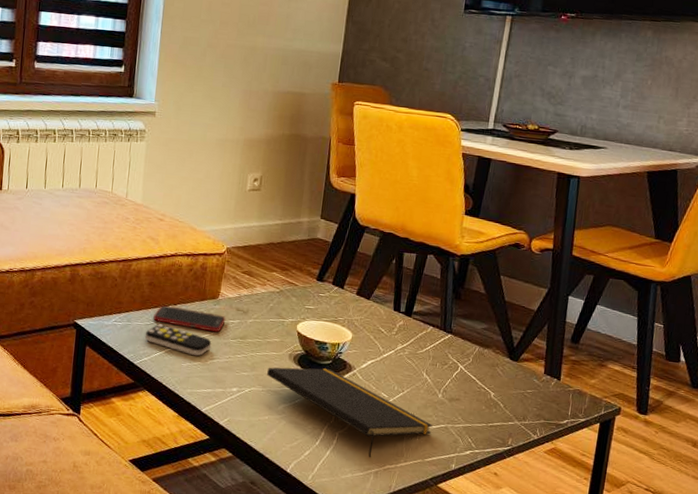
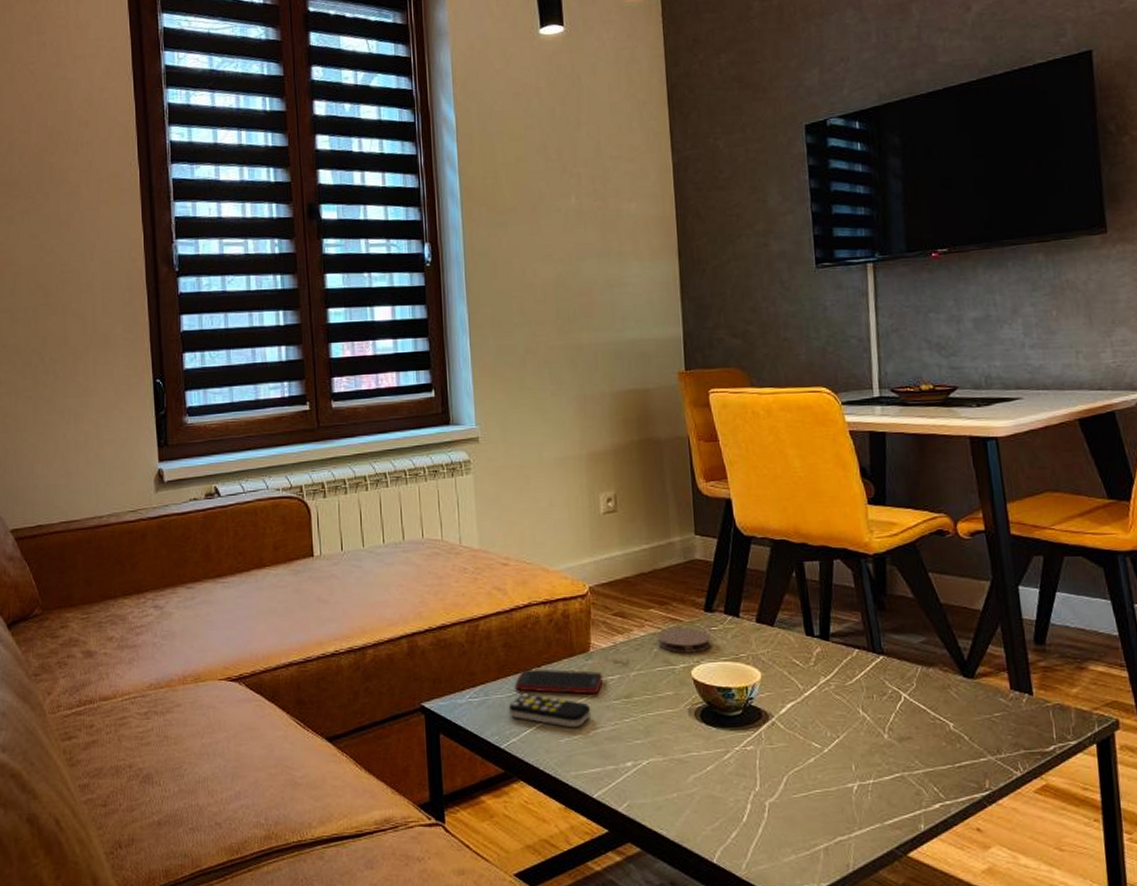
notepad: present [267,367,433,457] -> none [665,721,885,829]
coaster: none [274,289,318,312] -> present [657,627,711,653]

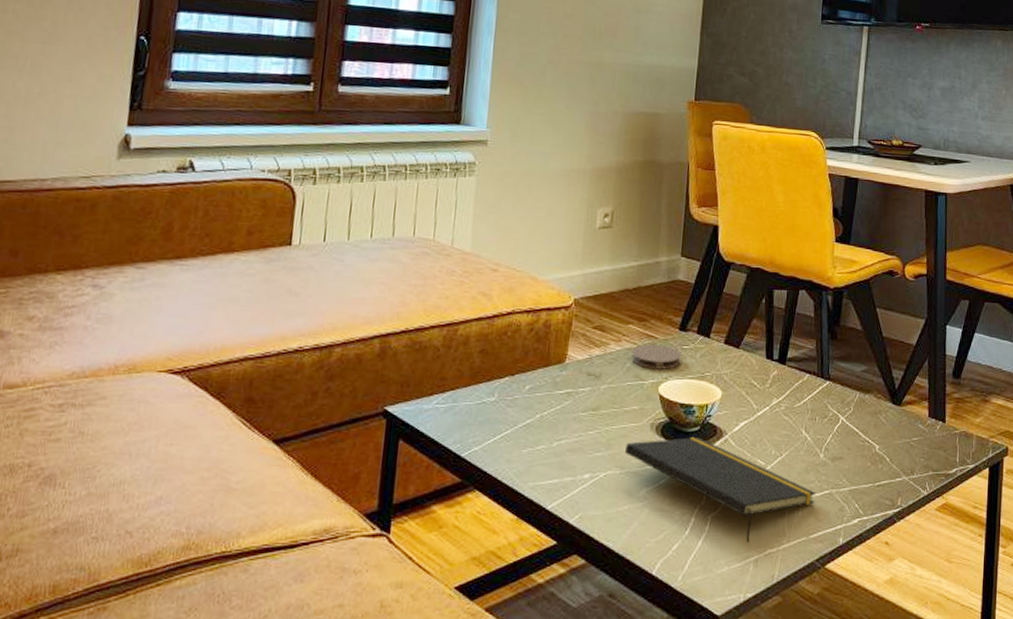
remote control: present [508,693,591,728] -> none [474,401,558,439]
cell phone: present [515,669,603,695] -> none [485,377,575,406]
notepad: none [665,721,885,829] -> present [625,437,816,542]

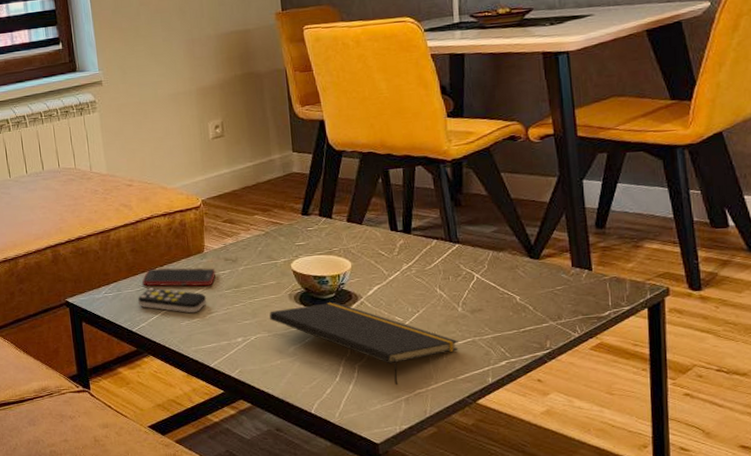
remote control: none [474,401,558,439] -> present [137,288,207,314]
cell phone: none [485,377,575,406] -> present [142,268,216,287]
coaster: present [632,344,681,370] -> none [261,229,308,250]

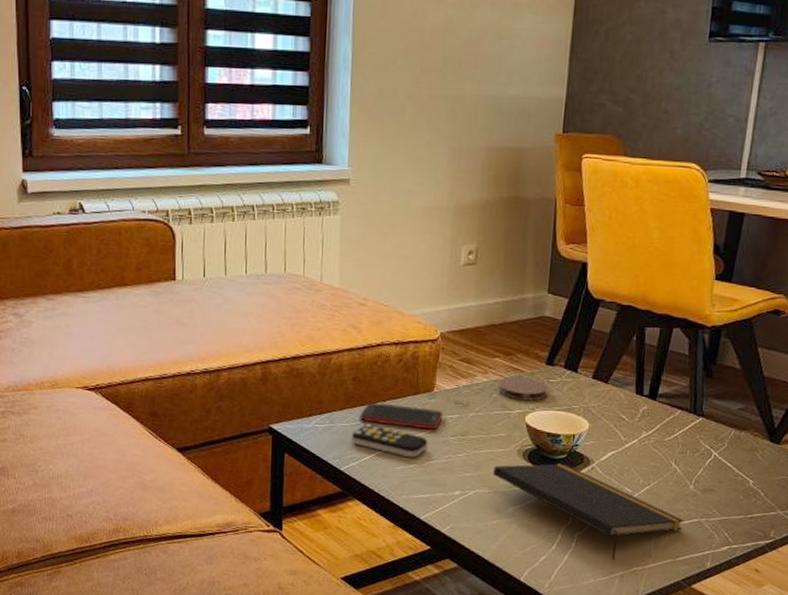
coaster: none [261,229,308,250] -> present [498,377,548,401]

